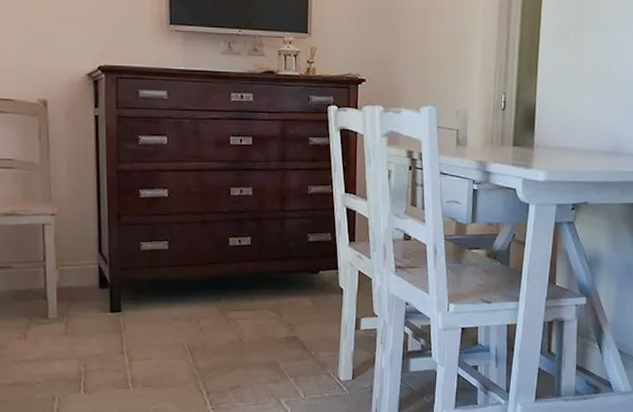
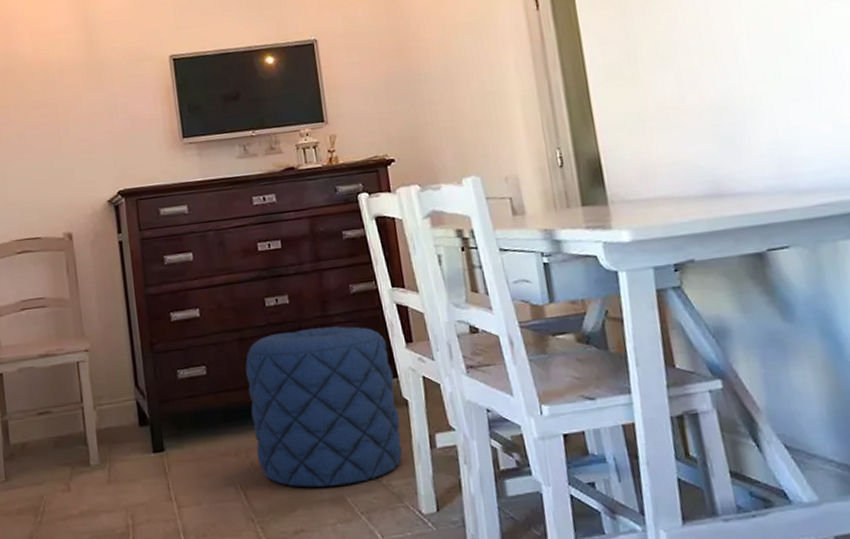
pouf: none [205,219,334,353] -> present [245,326,403,488]

